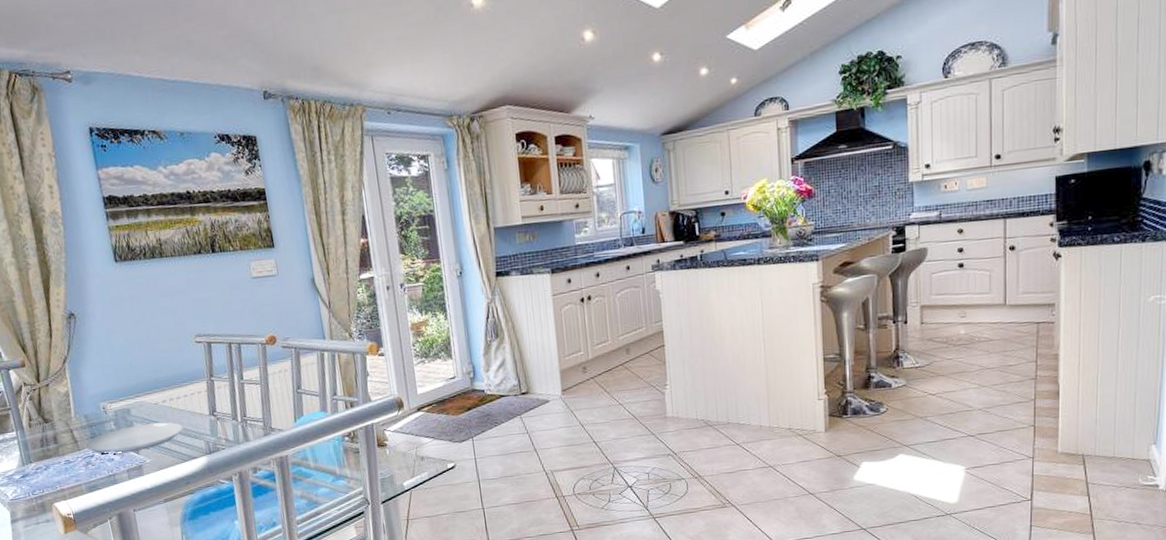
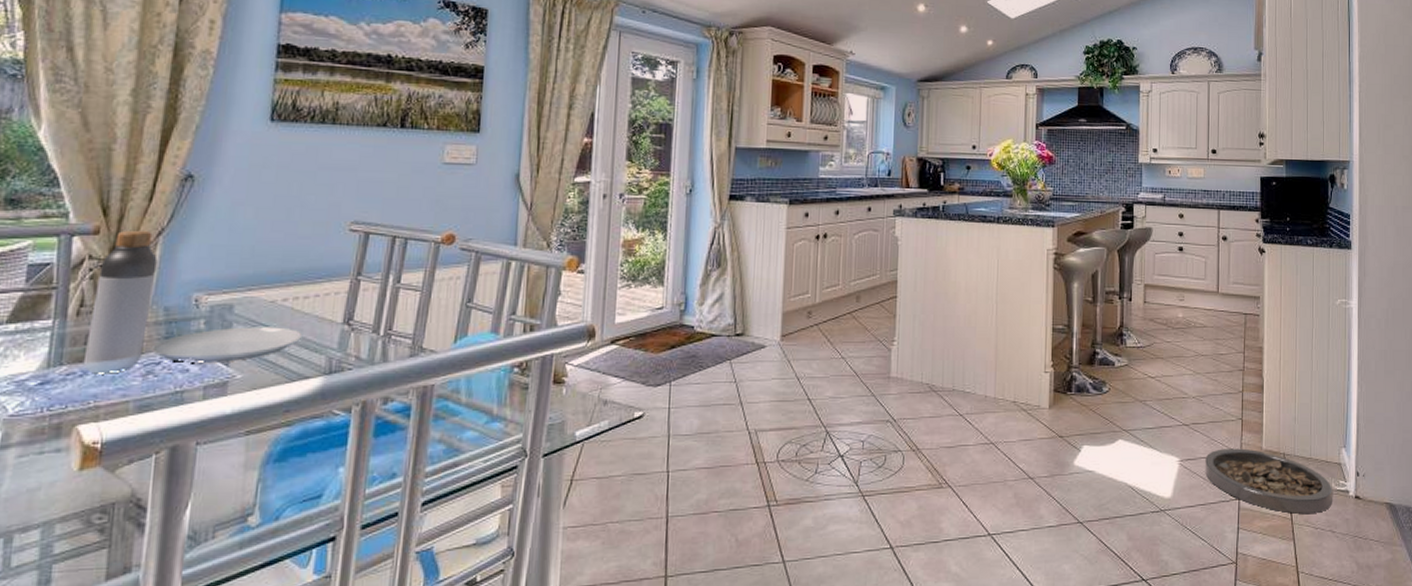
bottle: none [33,359,80,467] -> present [83,230,158,374]
pet bowl: none [994,453,1139,510] -> present [1205,448,1332,514]

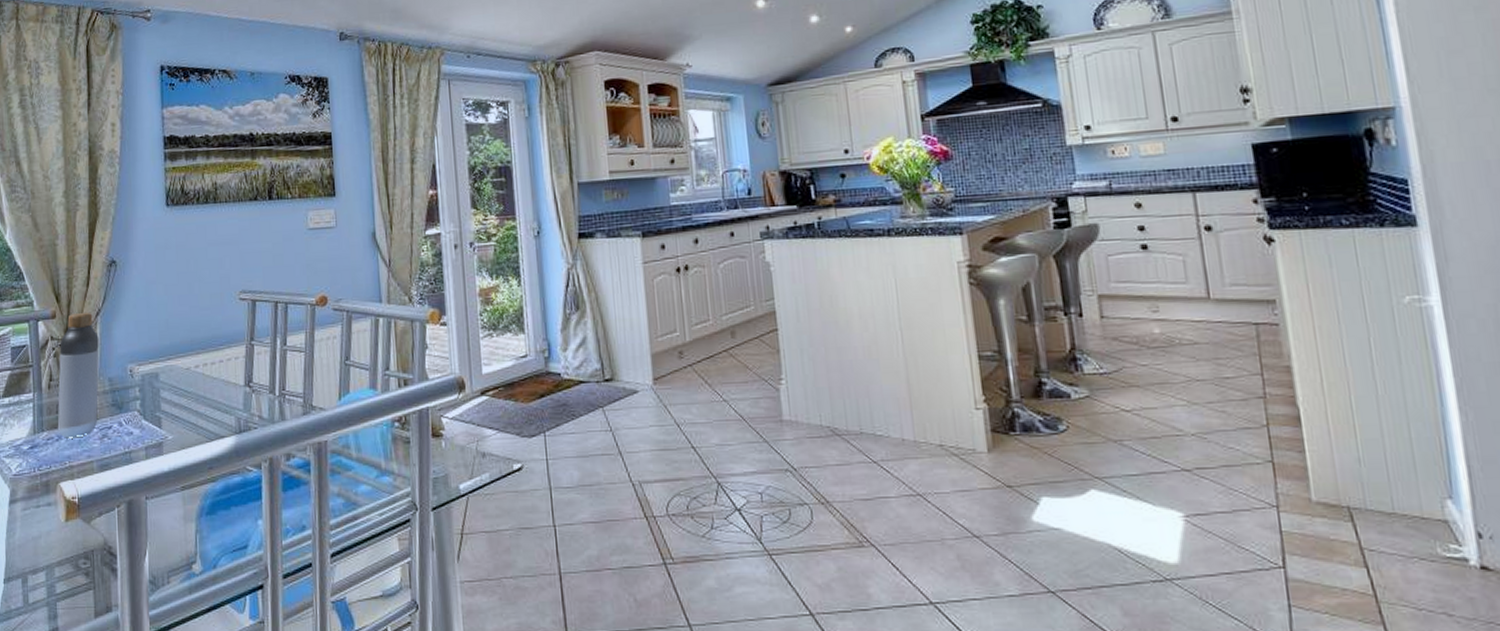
plate: present [150,327,301,362] -> none [103,391,213,426]
pet bowl: present [1205,448,1332,514] -> none [1223,500,1442,588]

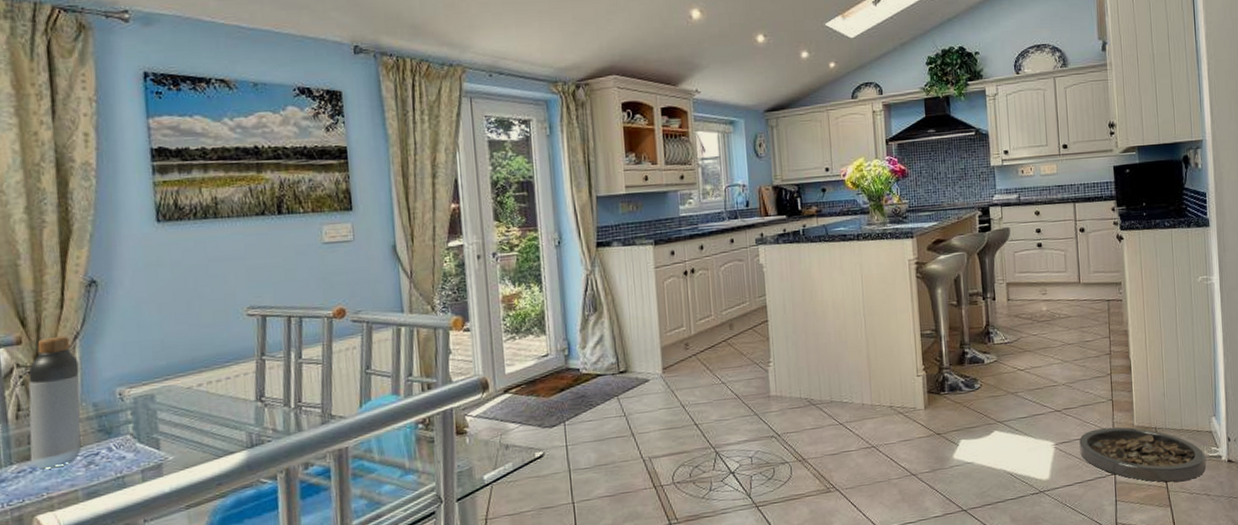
pet bowl: none [1223,500,1442,588] -> present [1079,427,1206,482]

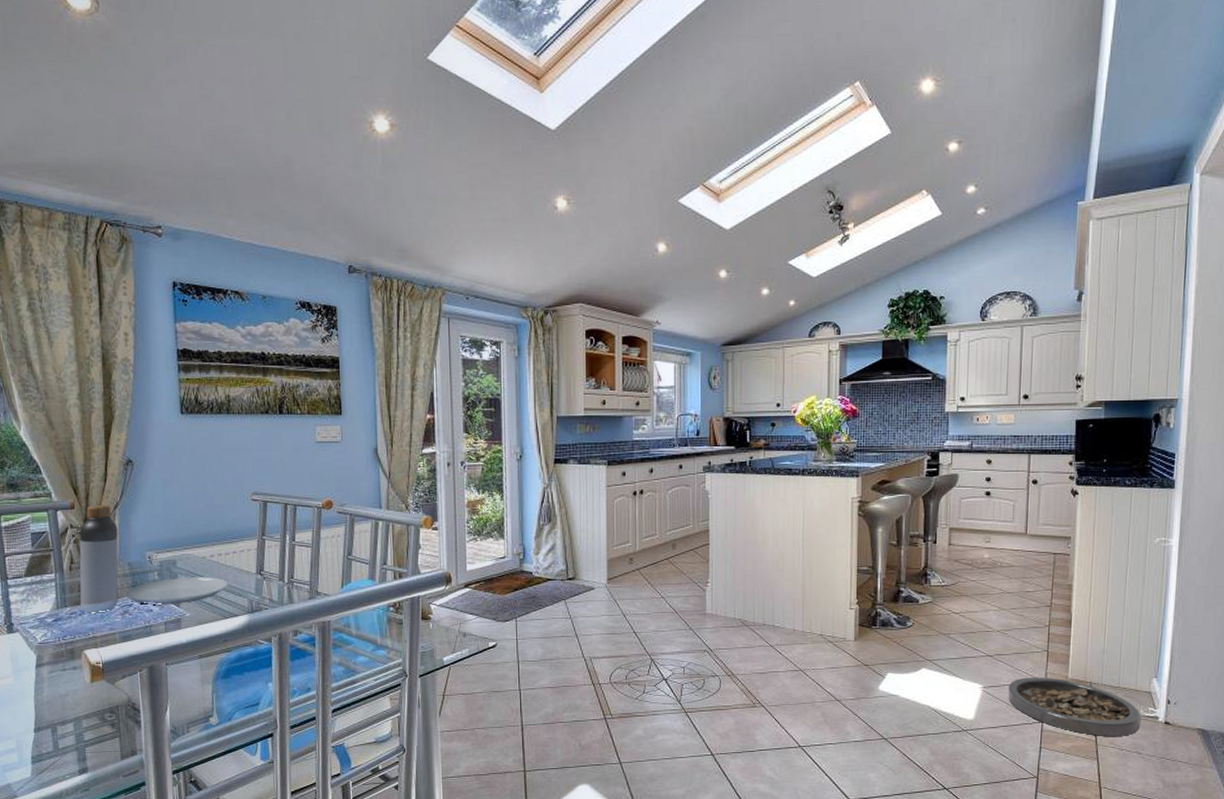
plate: none [88,410,220,451] -> present [124,577,228,604]

